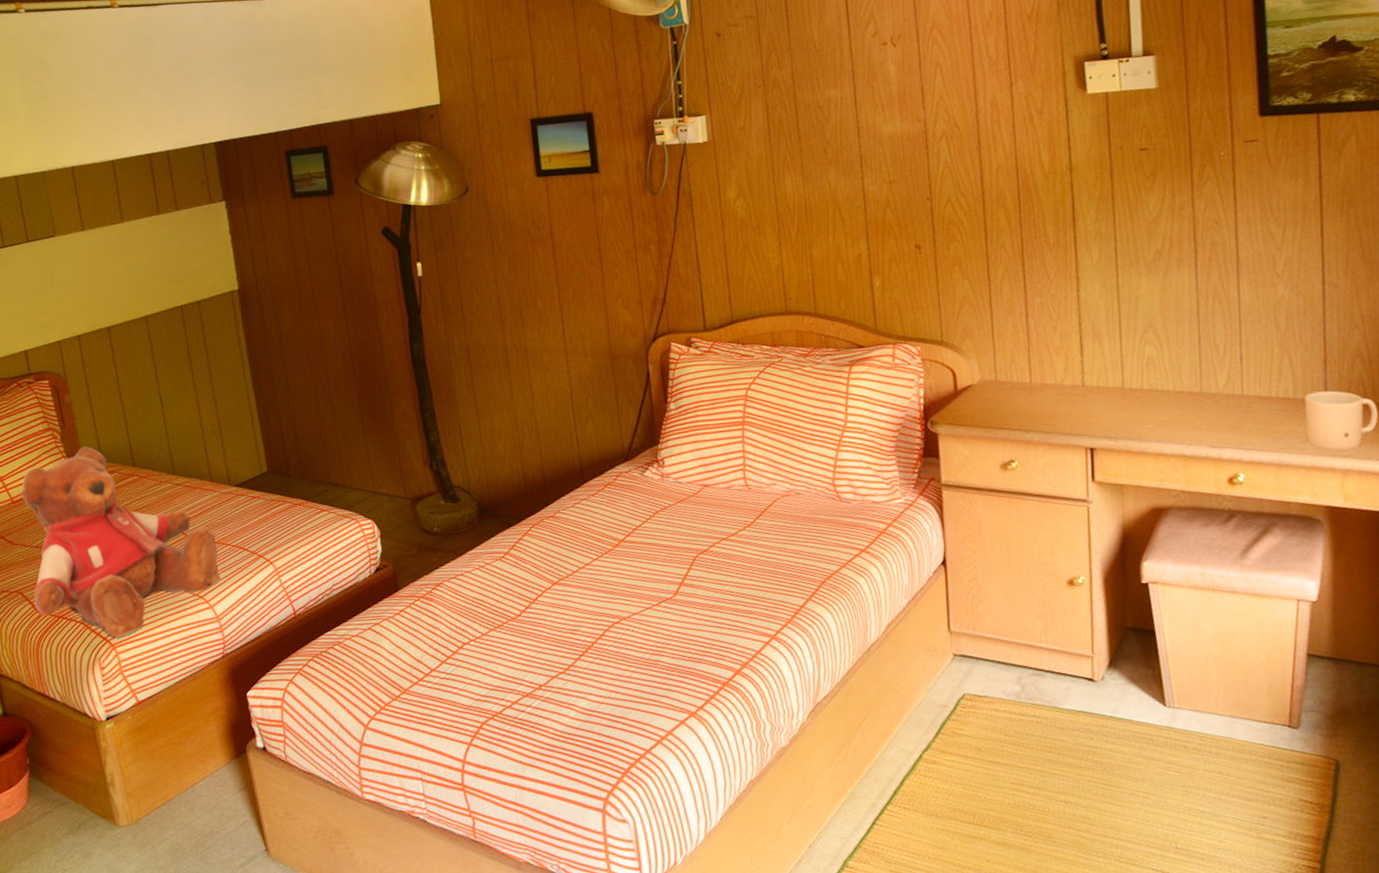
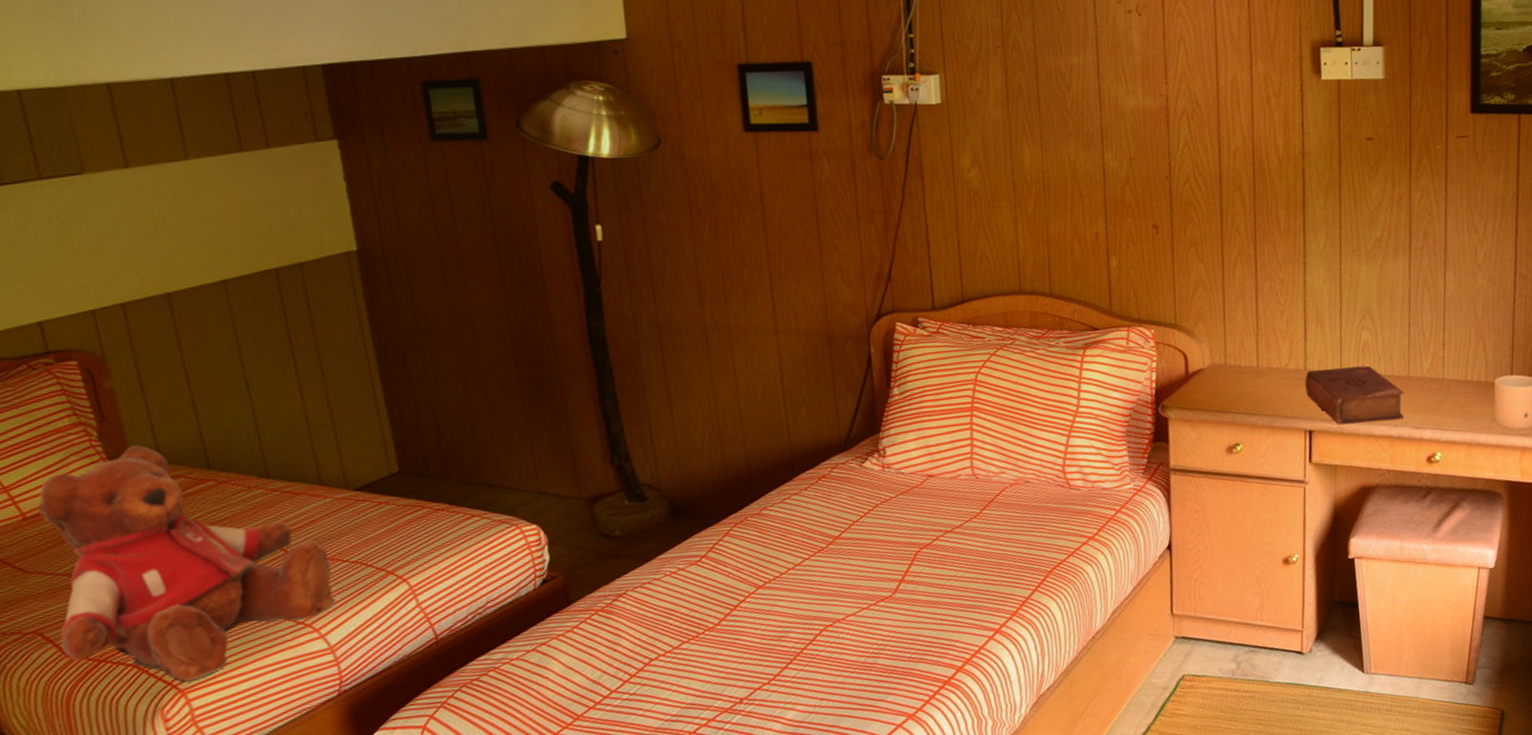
book: none [1083,381,1200,443] -> present [1305,365,1405,425]

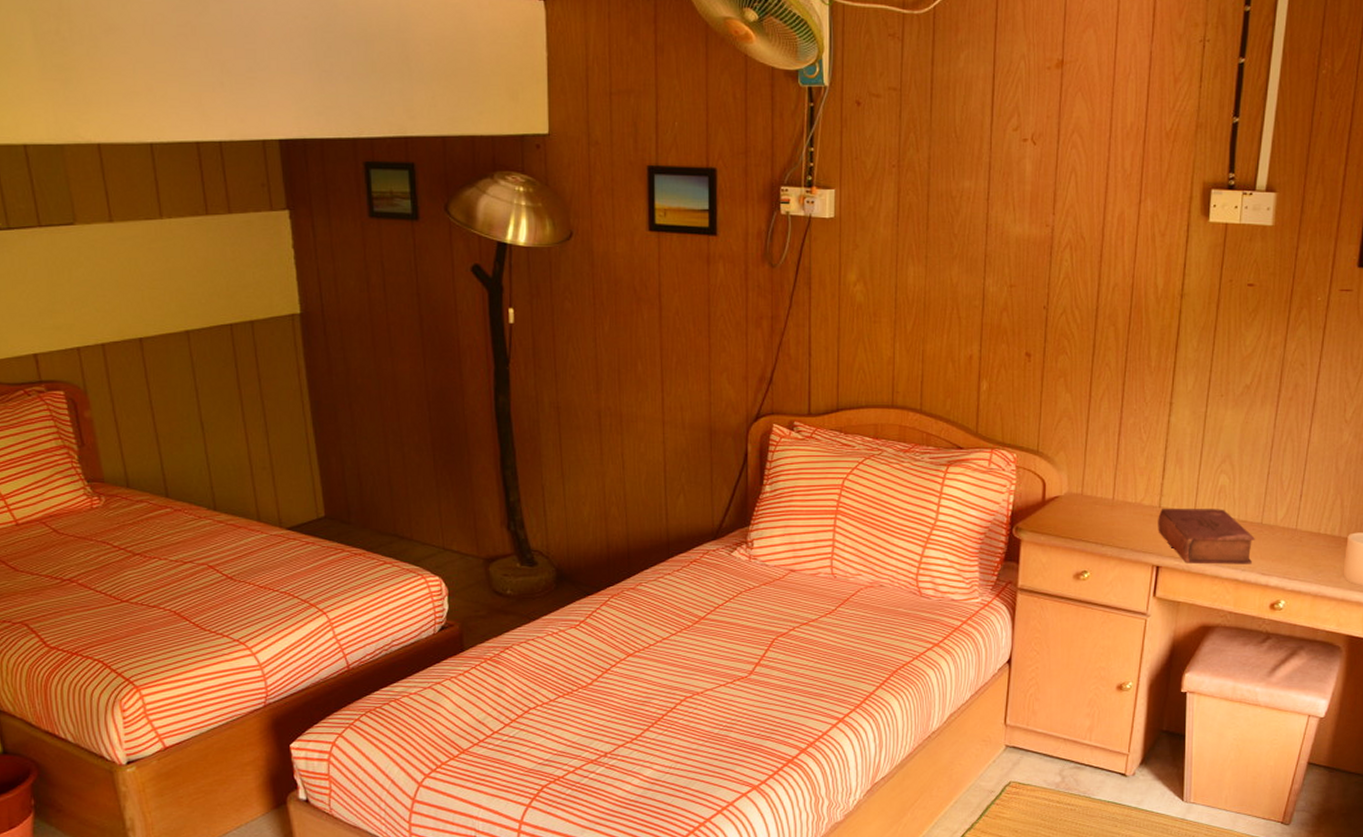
teddy bear: present [37,445,335,682] -> none [27,470,266,680]

